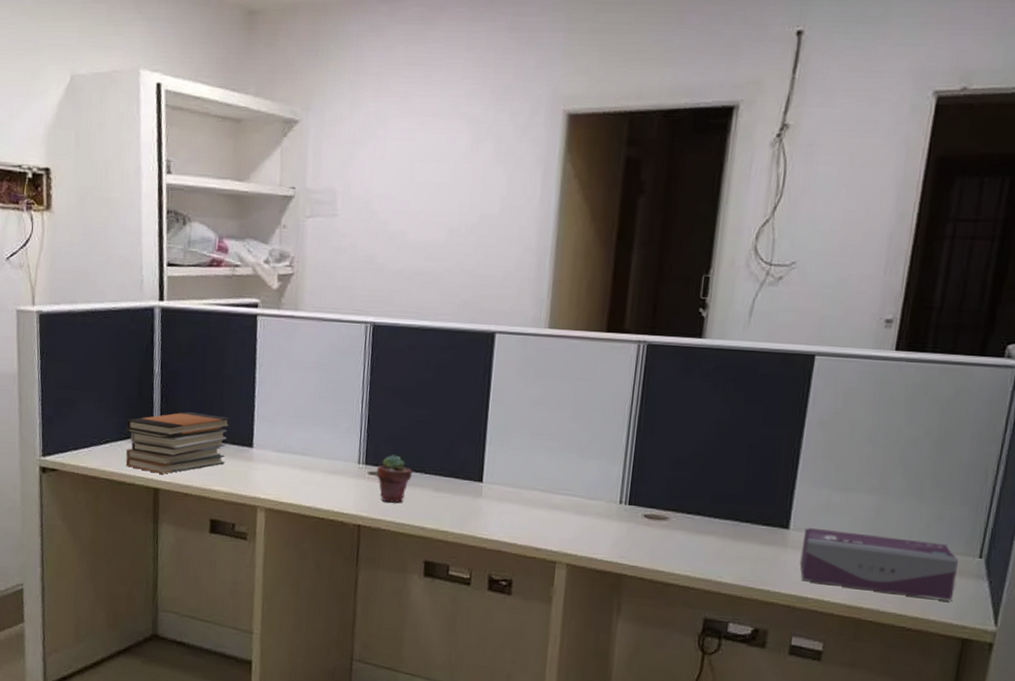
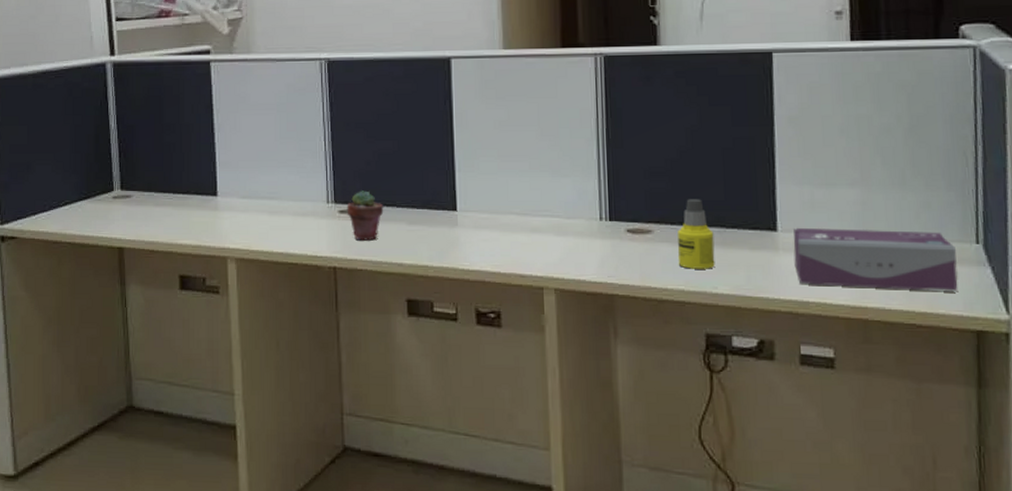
book stack: present [125,411,231,474] -> none [85,164,193,232]
bottle: none [688,491,728,559] -> present [677,199,715,269]

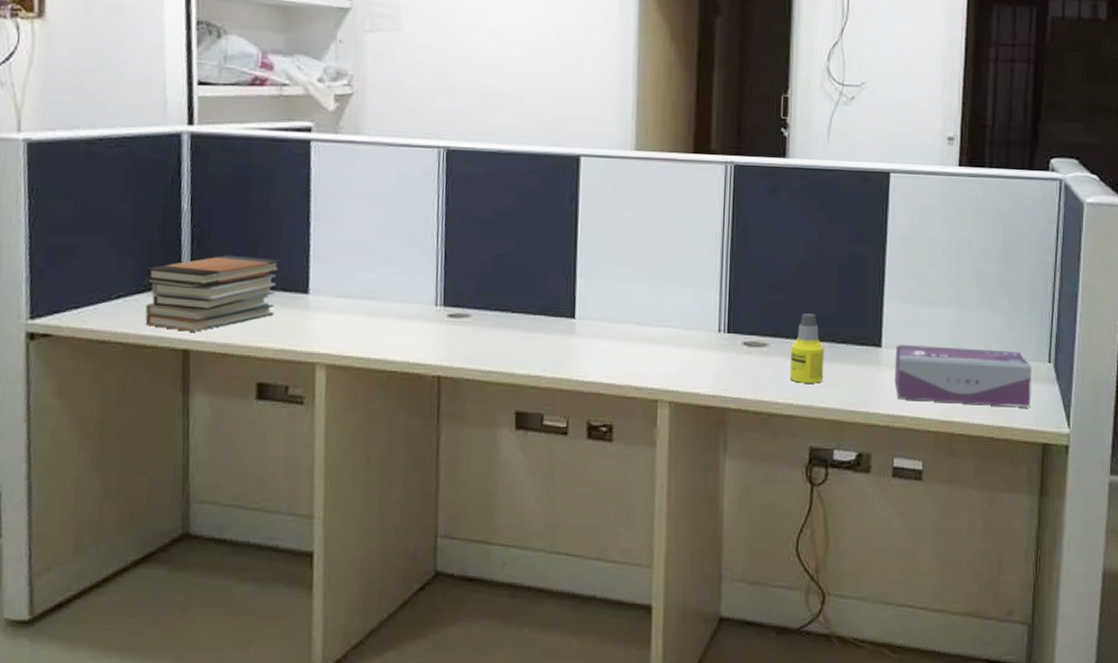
book stack: none [85,164,193,232] -> present [145,255,281,332]
potted succulent: present [346,190,384,241] -> none [456,293,498,348]

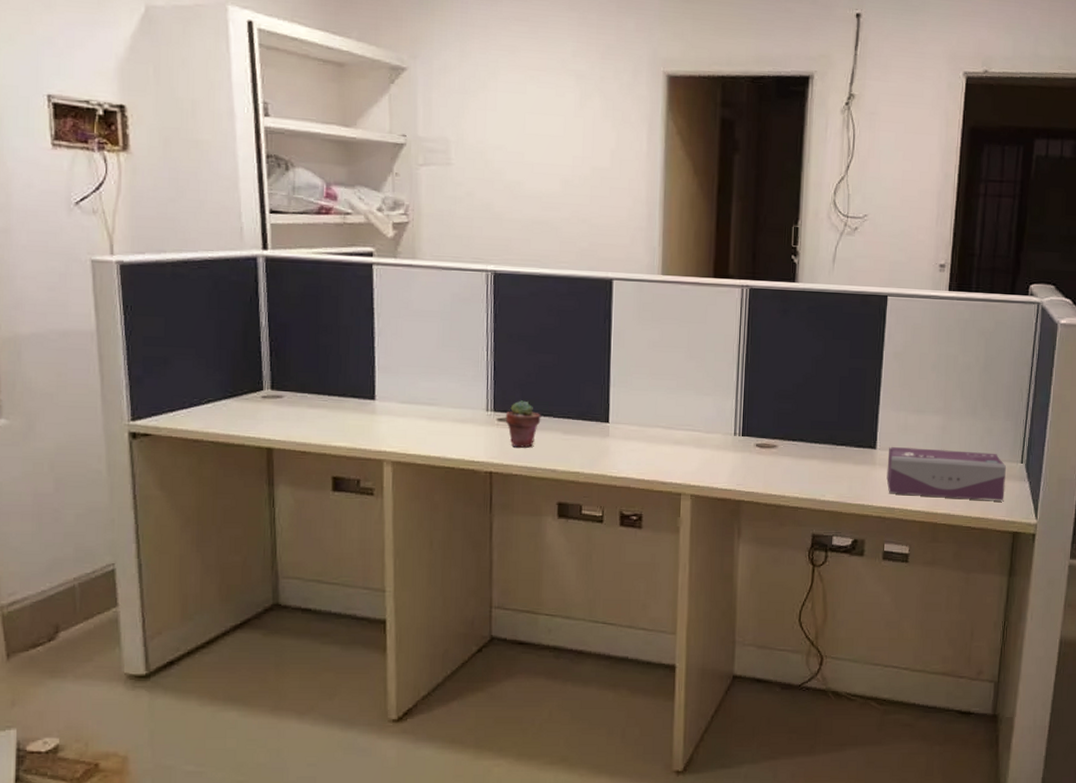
book stack: present [145,255,281,332] -> none [231,365,350,433]
potted succulent: none [456,293,498,348] -> present [505,400,541,448]
bottle: present [789,313,824,383] -> none [795,419,826,480]

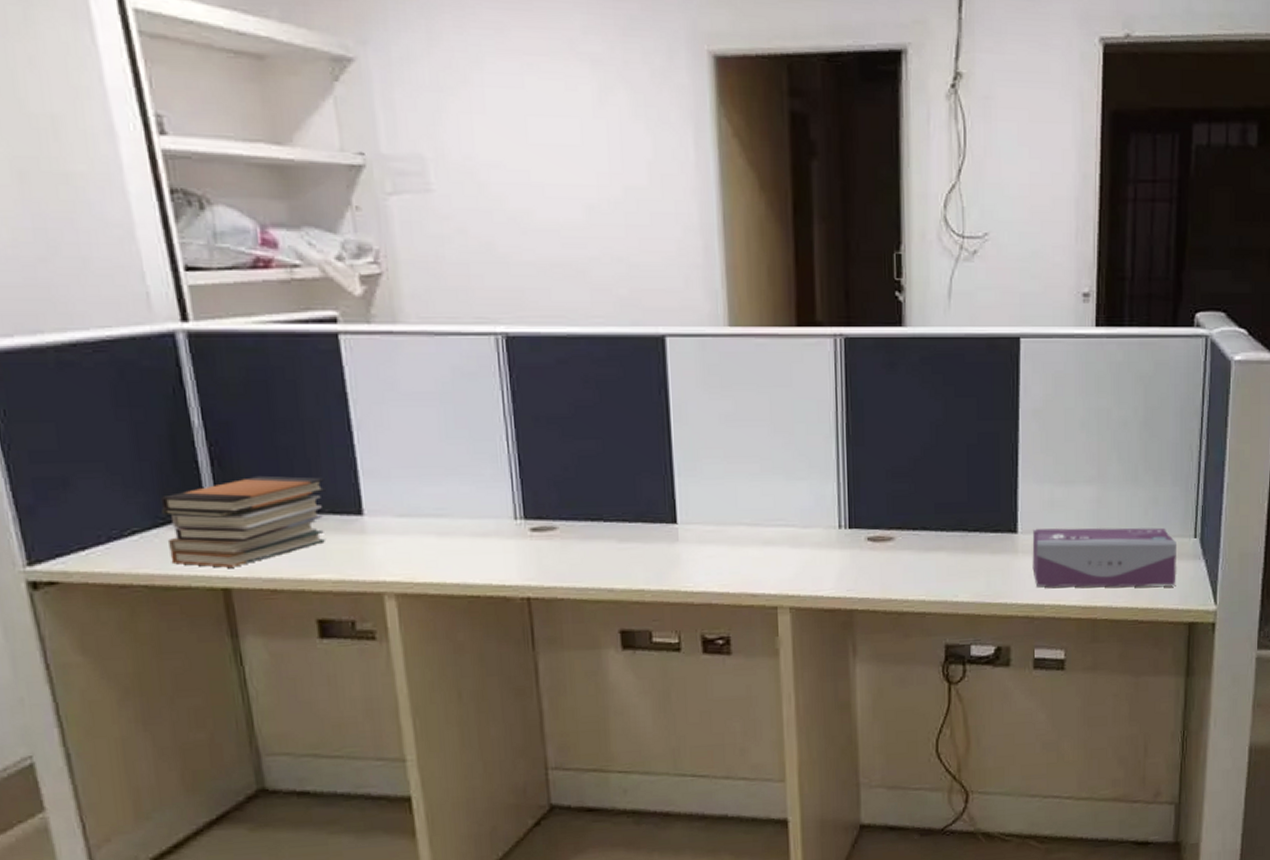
book stack: none [231,365,350,433] -> present [160,475,326,568]
potted succulent: present [505,400,541,448] -> none [540,502,588,564]

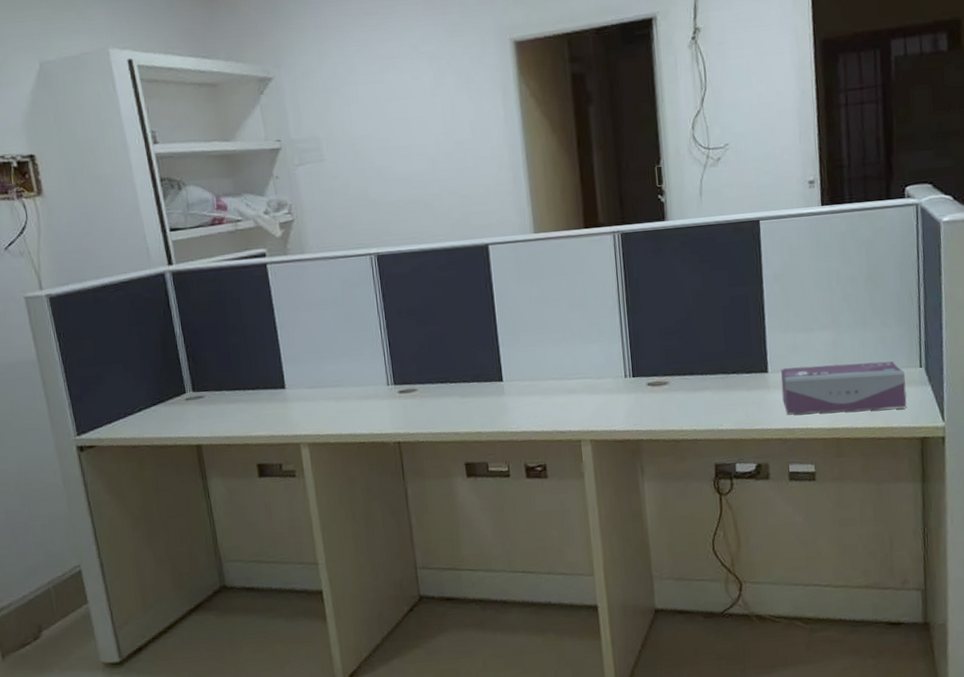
book stack: present [160,475,326,568] -> none [157,364,261,431]

